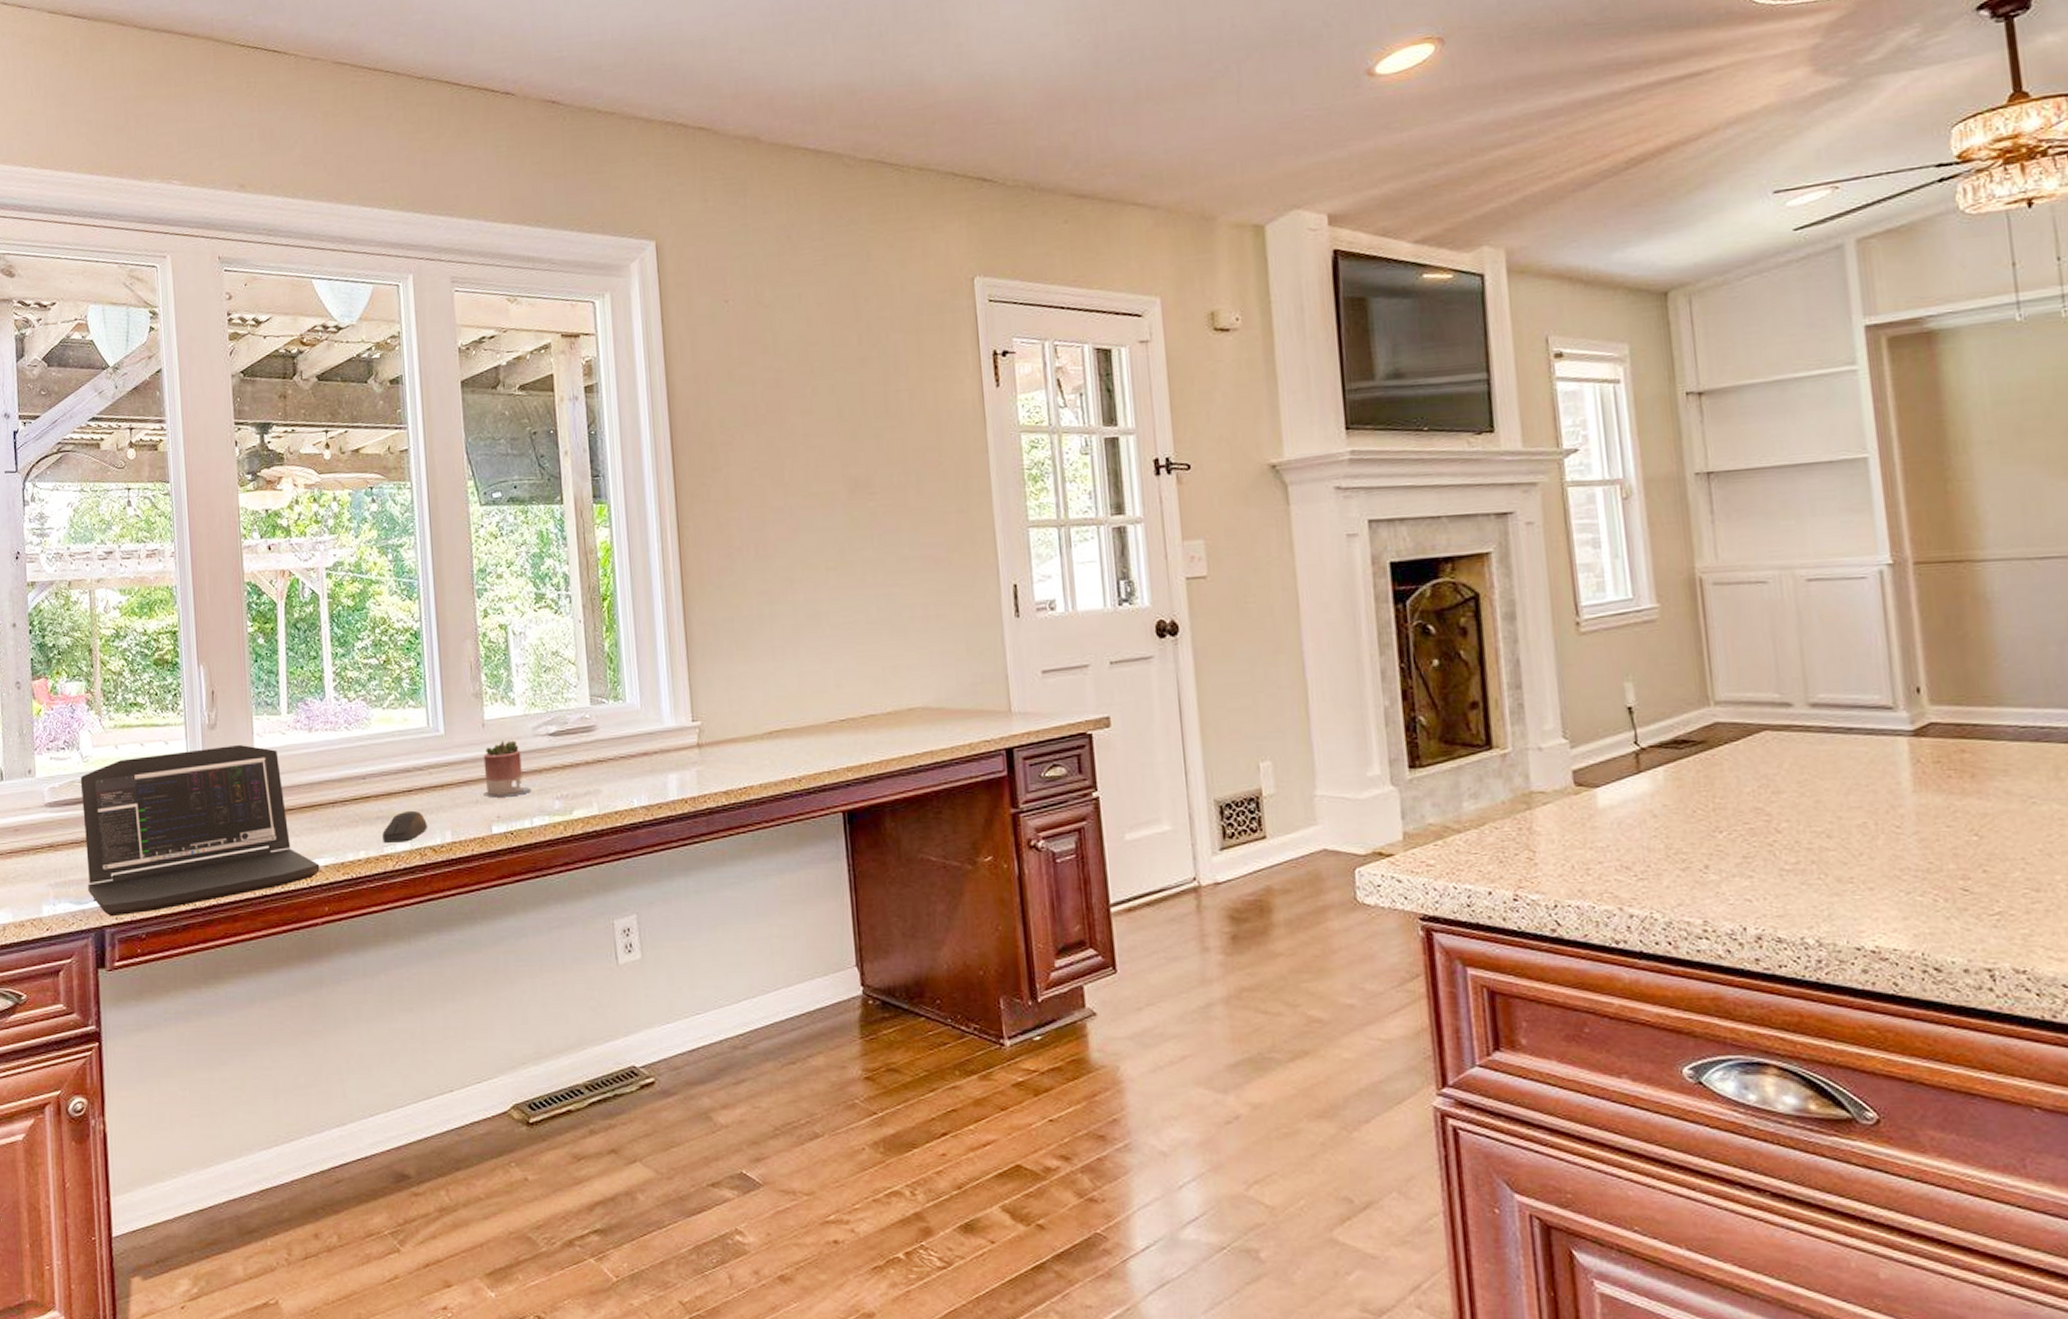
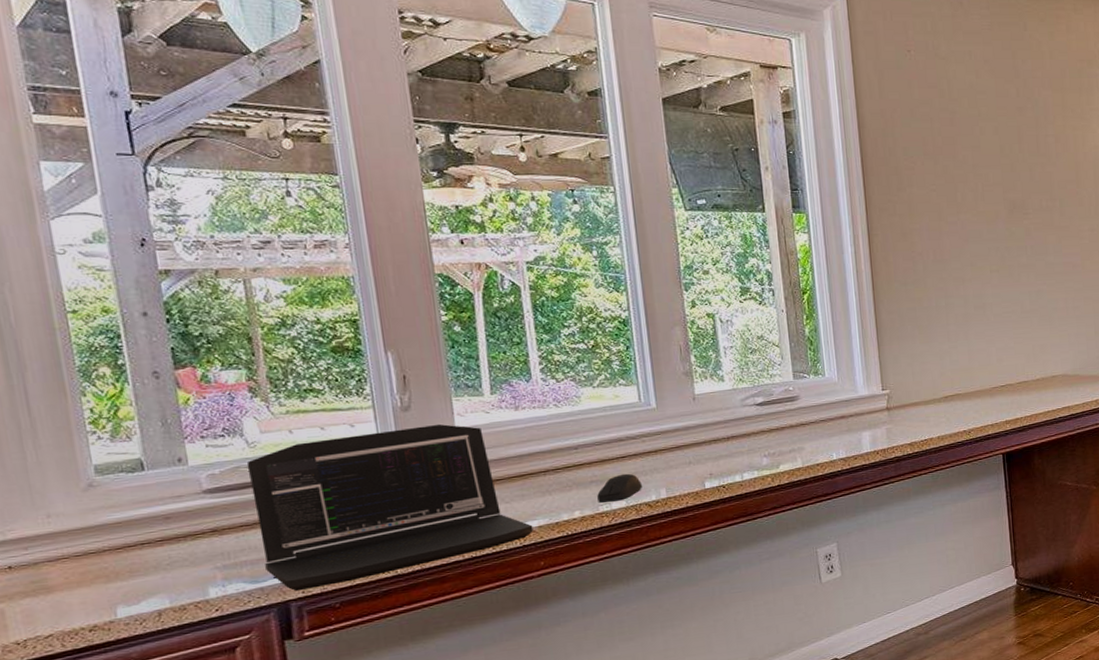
succulent planter: present [483,740,530,798] -> none [695,410,740,459]

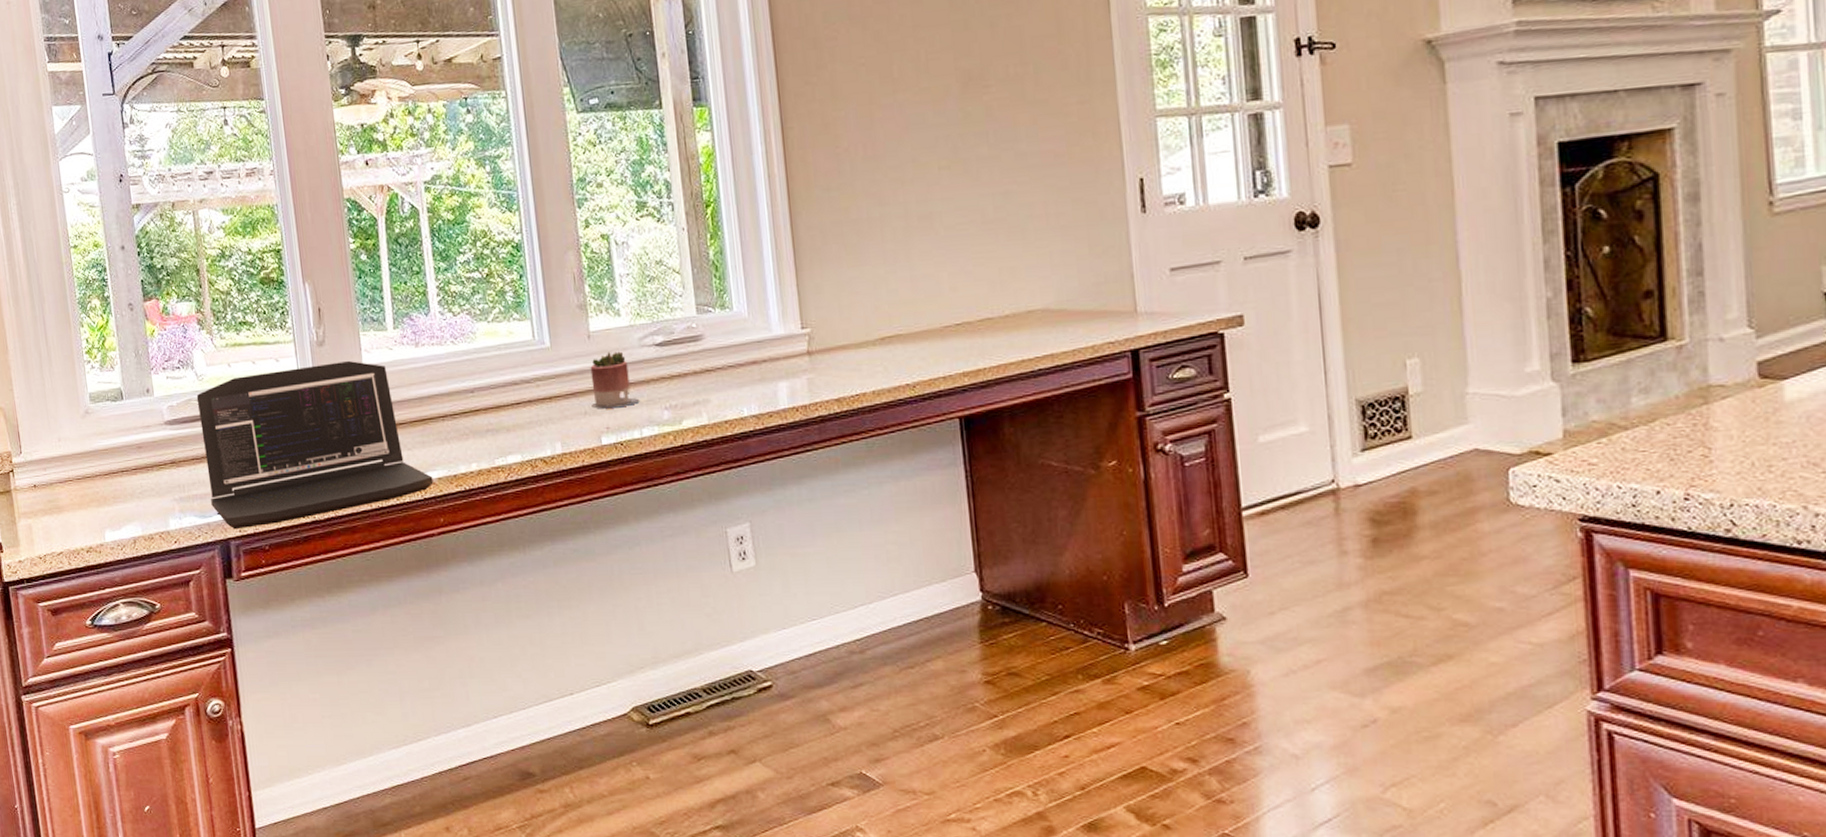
computer mouse: present [597,473,643,503] -> none [493,422,538,455]
succulent planter: none [695,410,740,459] -> present [590,351,639,409]

